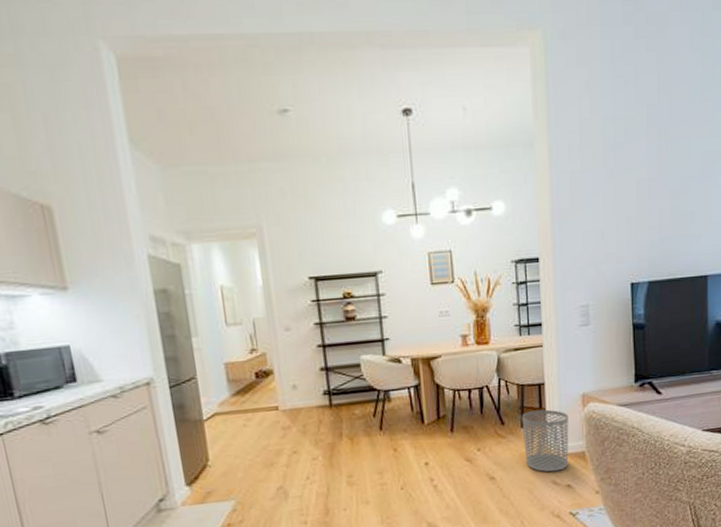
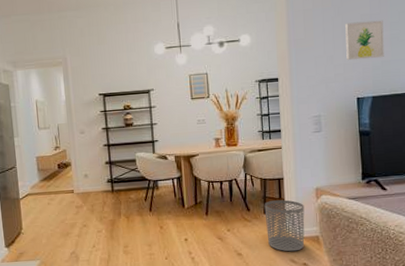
wall art: none [619,186,663,237] -> present [345,20,384,61]

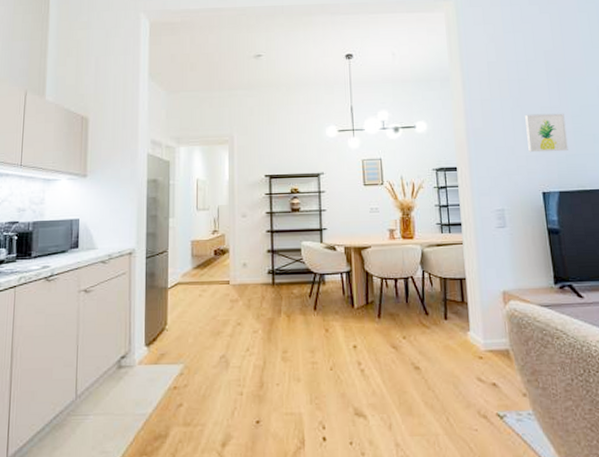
waste bin: present [264,200,305,252] -> none [444,304,493,368]

